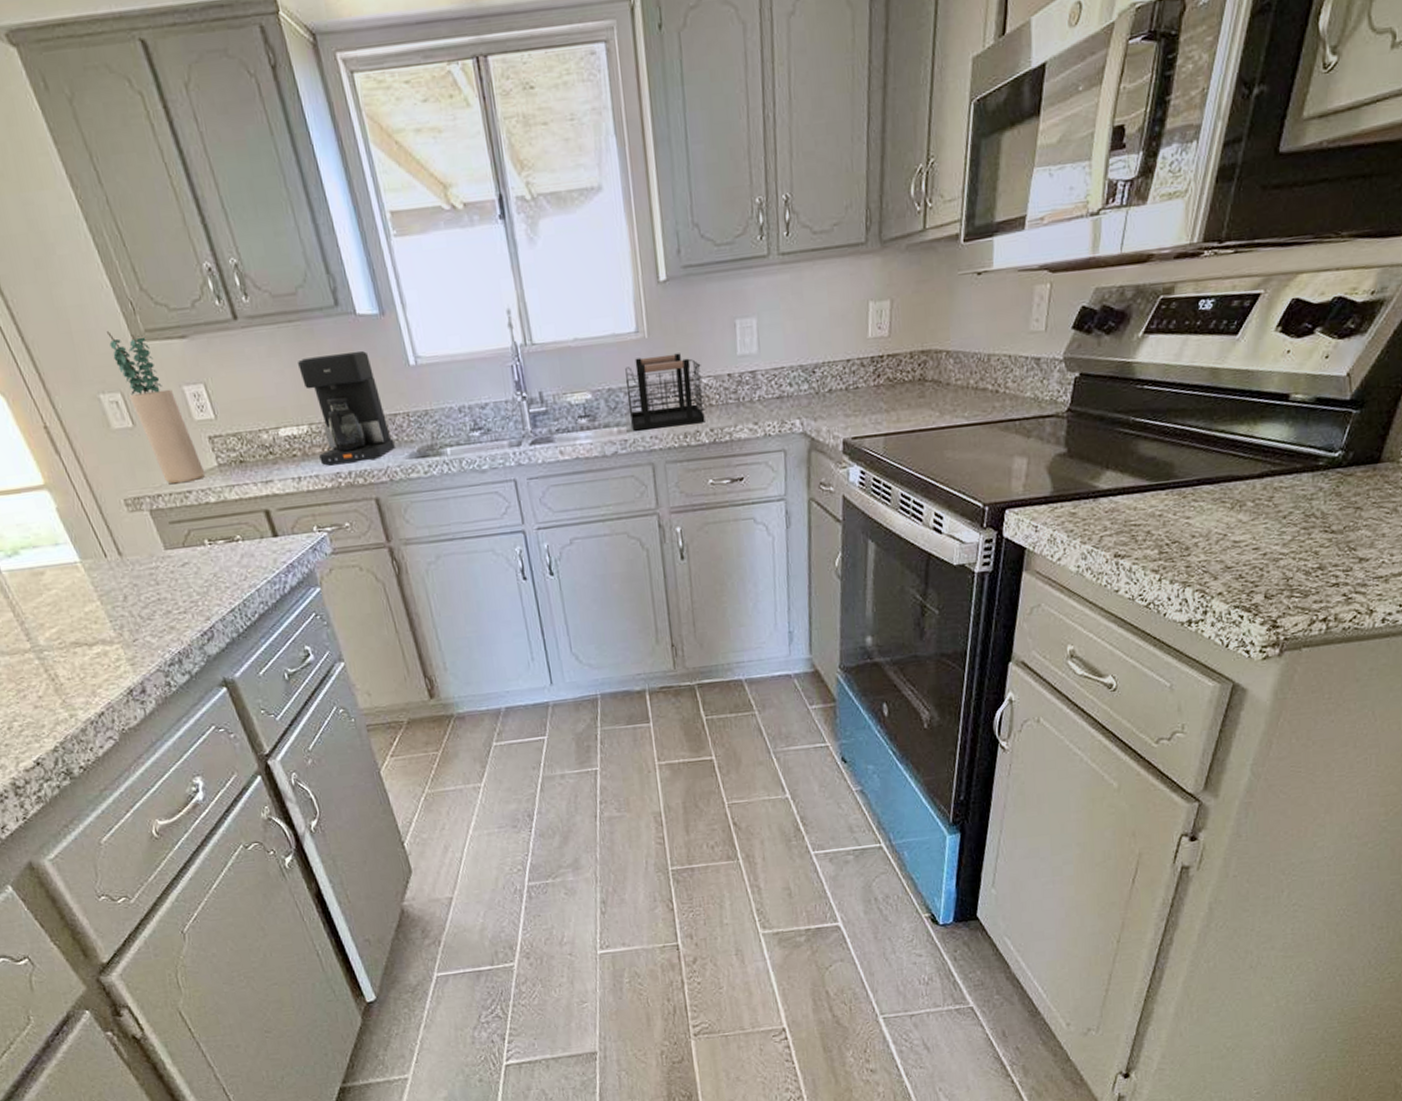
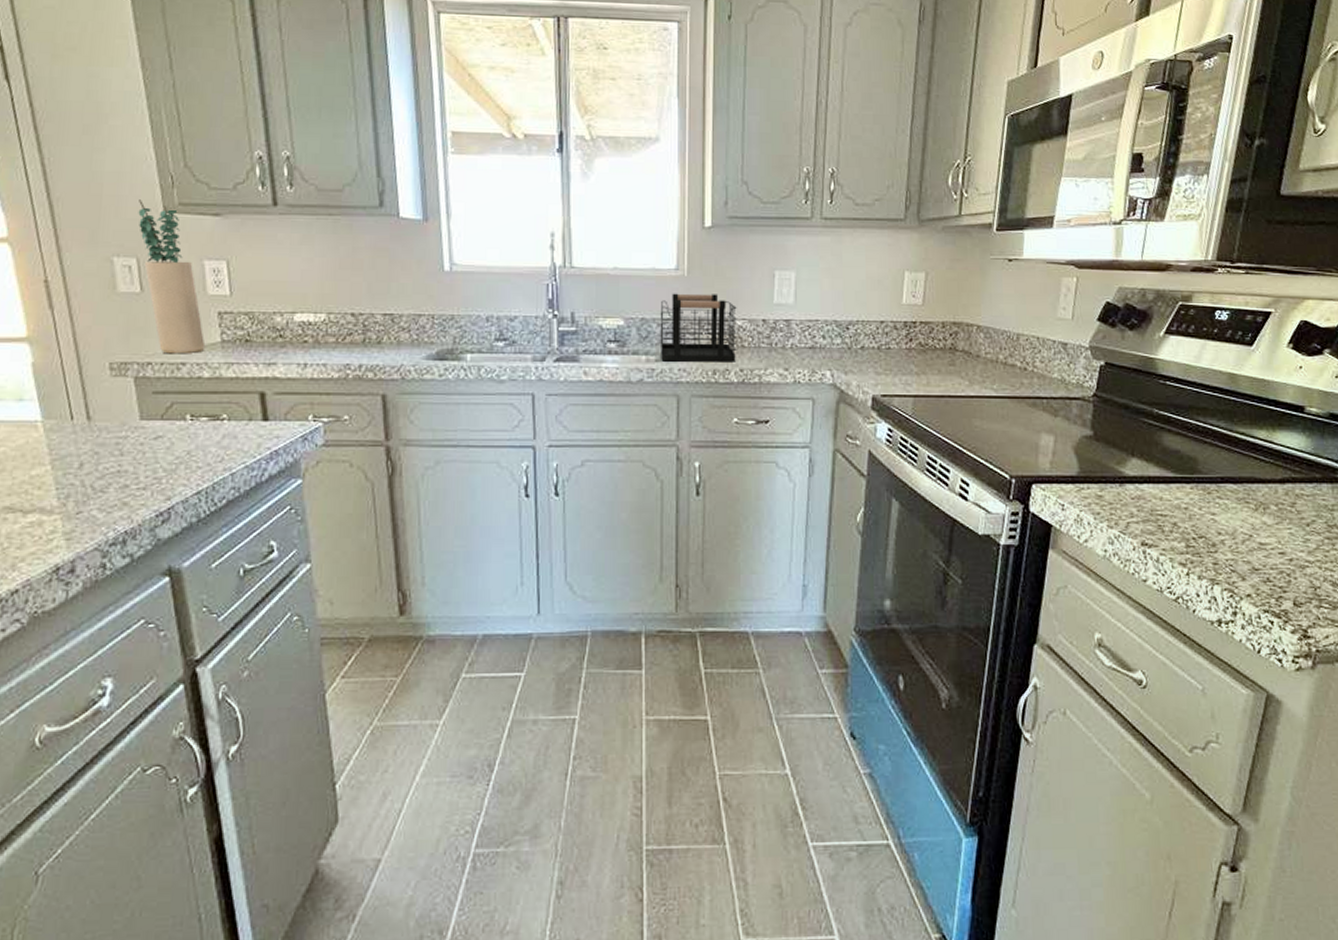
coffee maker: present [298,351,395,466] -> none [329,251,413,357]

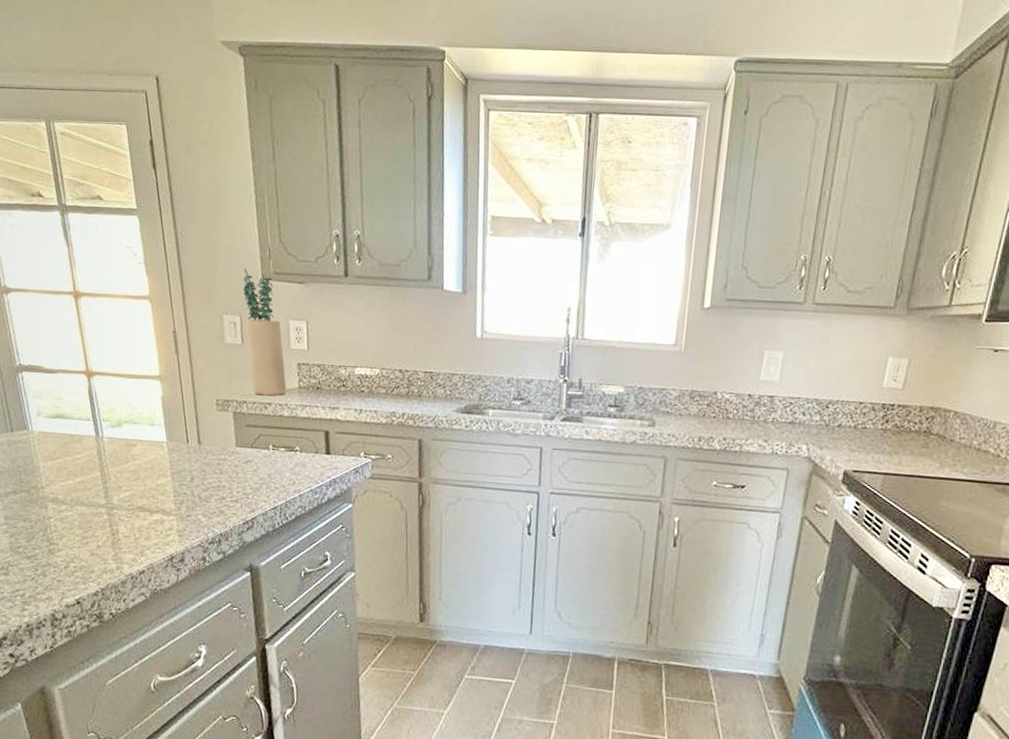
dish rack: present [660,293,737,362] -> none [653,366,726,431]

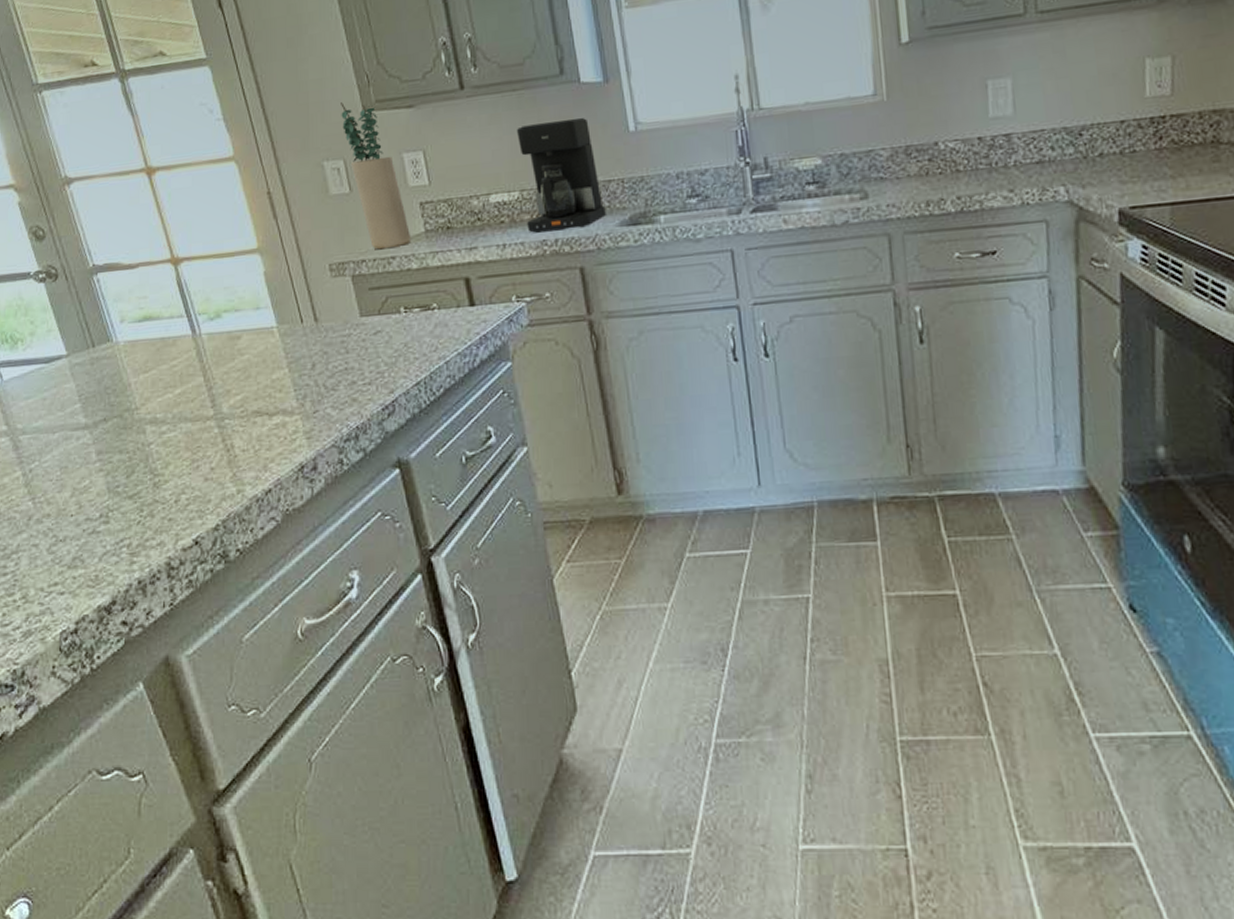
coffee maker: none [382,316,447,408] -> present [517,118,606,233]

